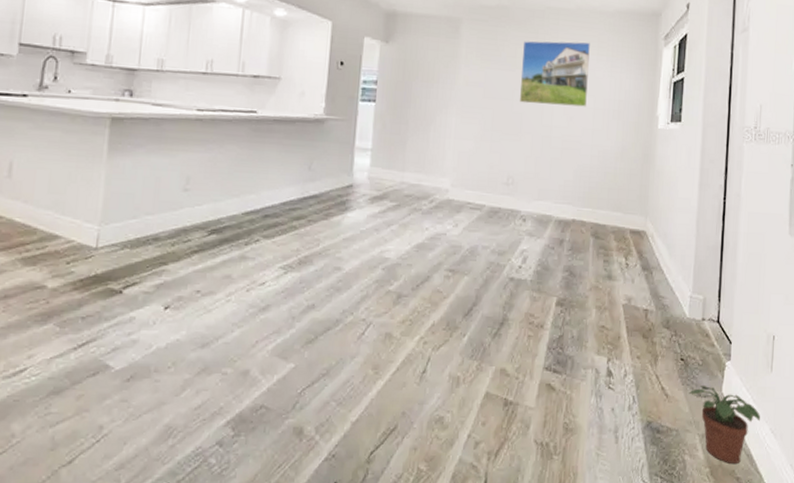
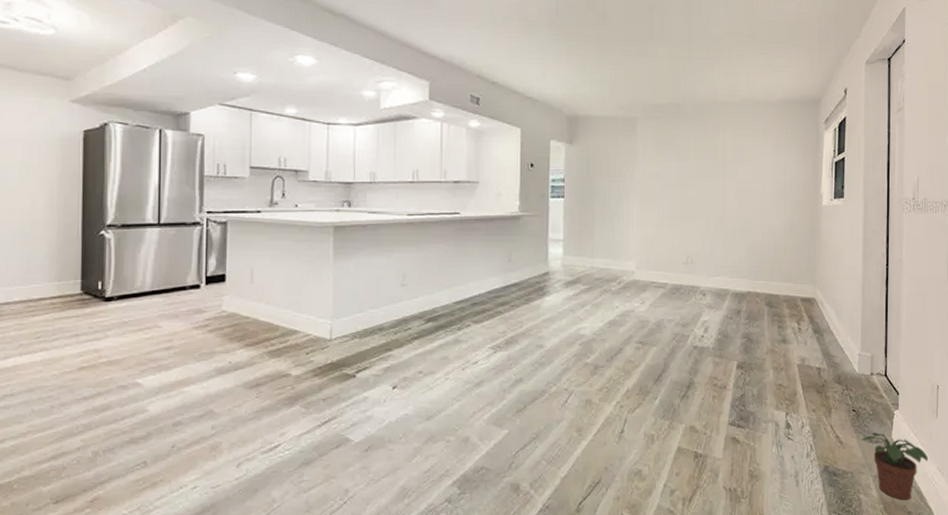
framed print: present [519,41,590,107] -> none [693,131,756,190]

